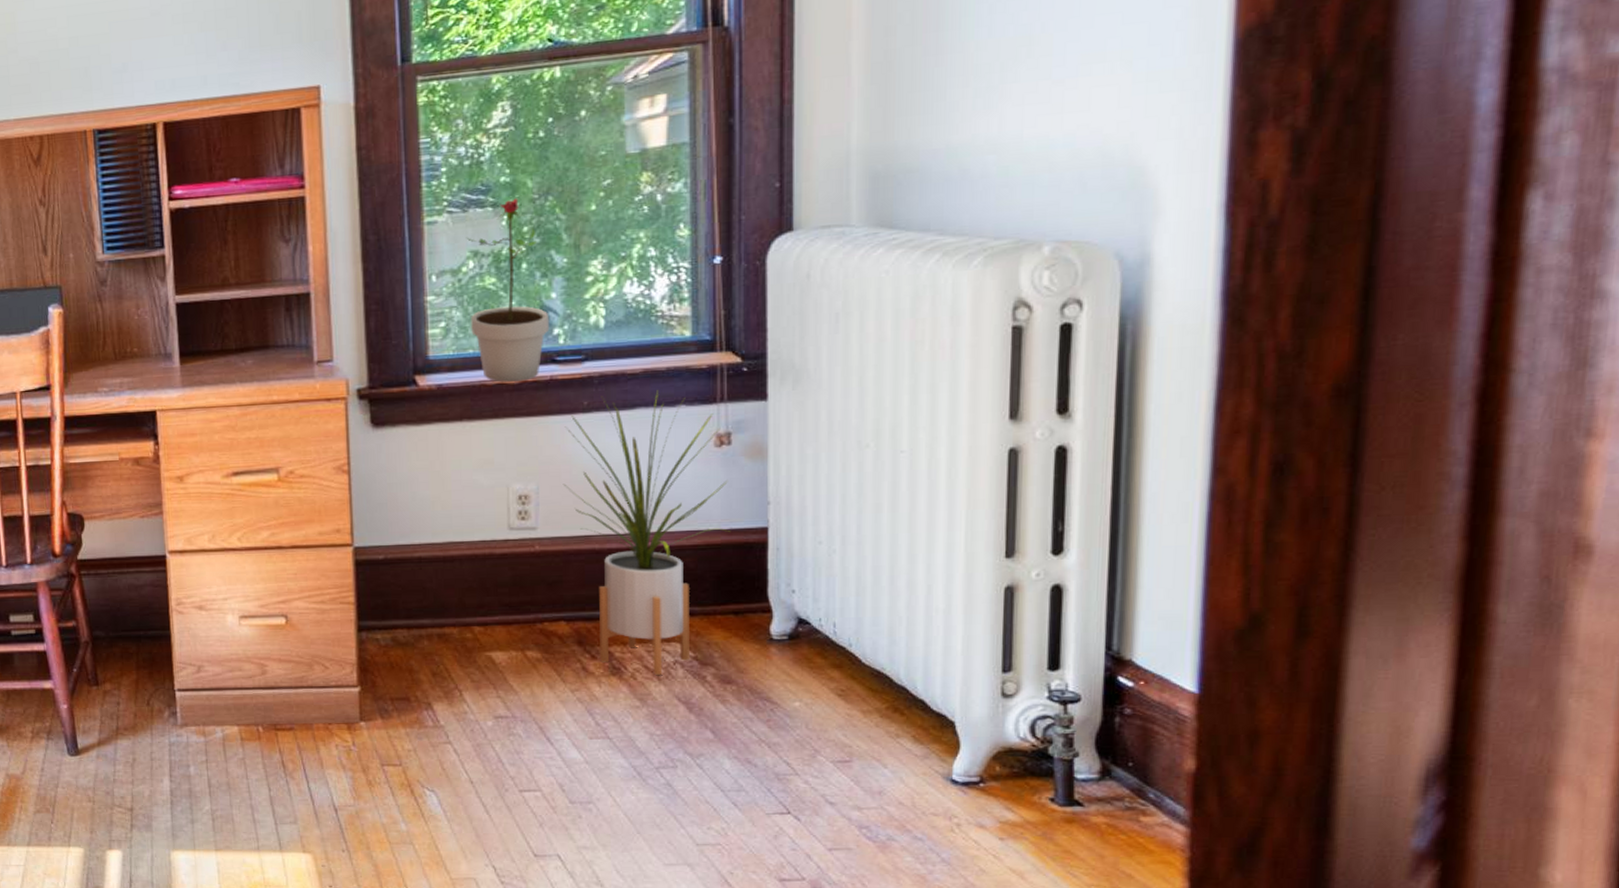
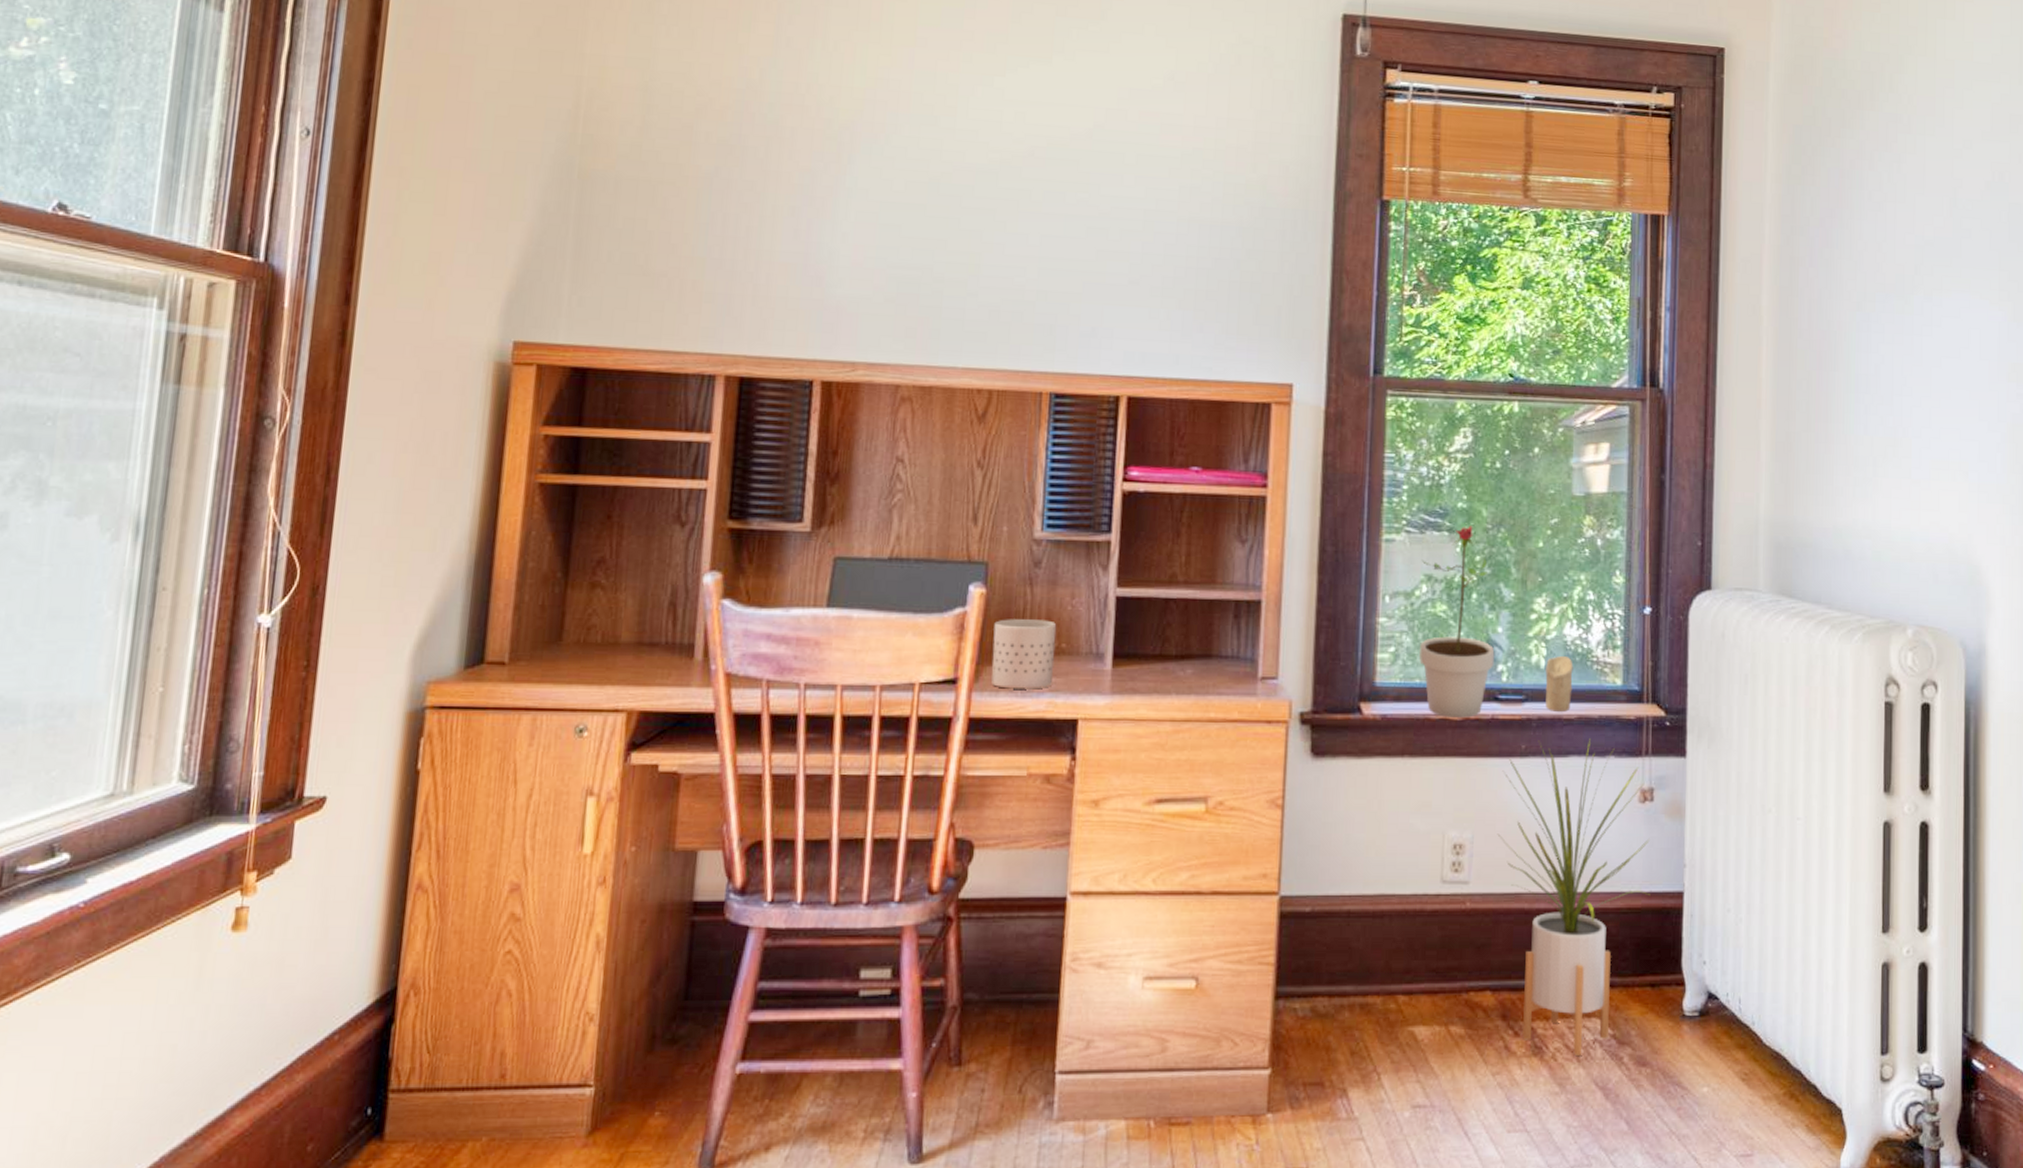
mug: none [74,330,131,391] -> present [991,619,1057,689]
candle: none [605,314,636,369] -> present [1545,656,1573,713]

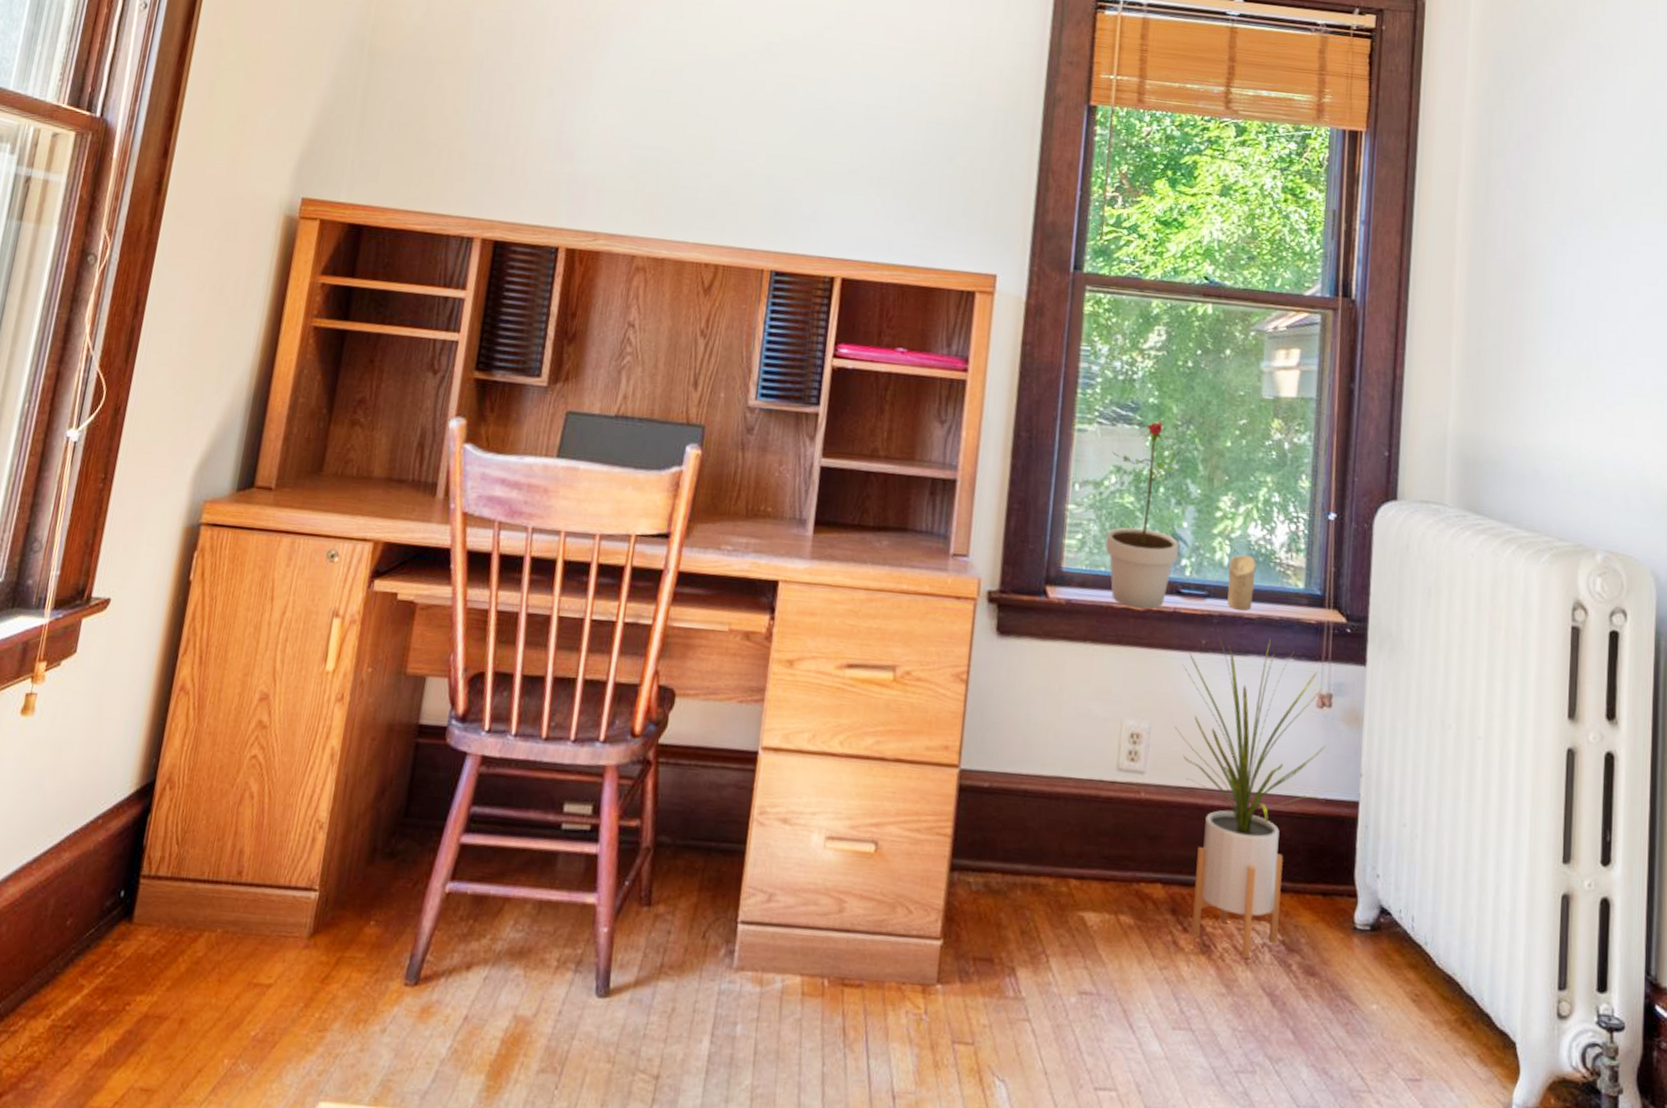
mug: present [991,619,1057,689] -> none [701,480,765,549]

